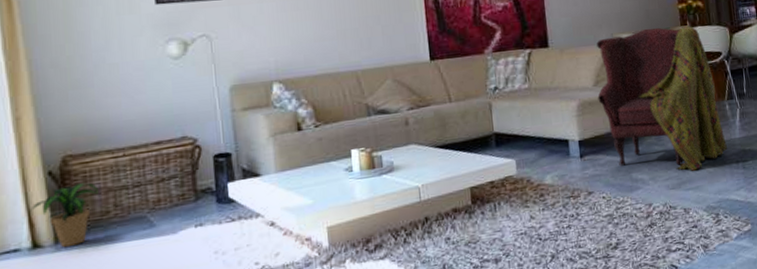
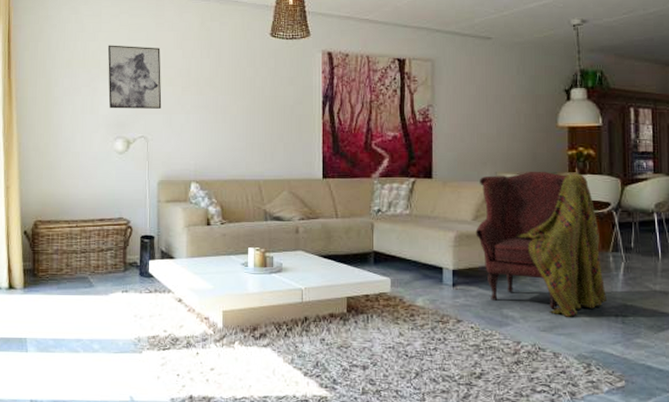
potted plant: present [30,182,100,248] -> none [9,244,57,292]

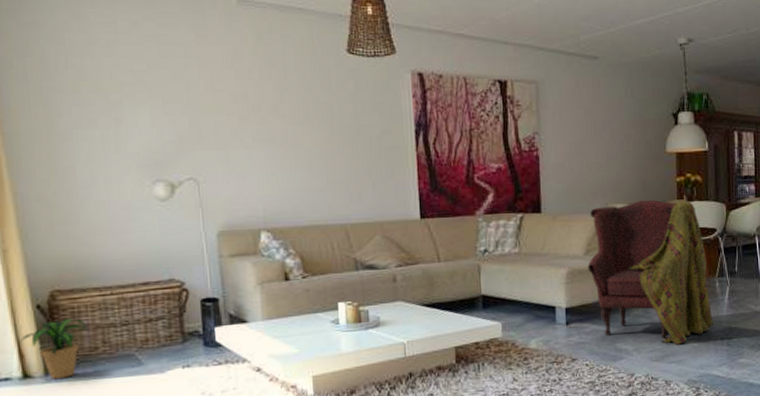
potted plant: none [9,244,57,292] -> present [19,318,88,380]
wall art: present [107,45,162,109] -> none [130,62,214,145]

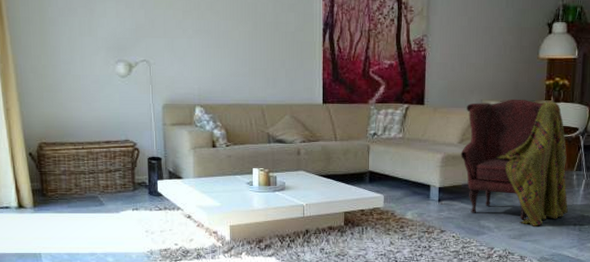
potted plant: present [19,318,88,380] -> none [16,165,65,211]

